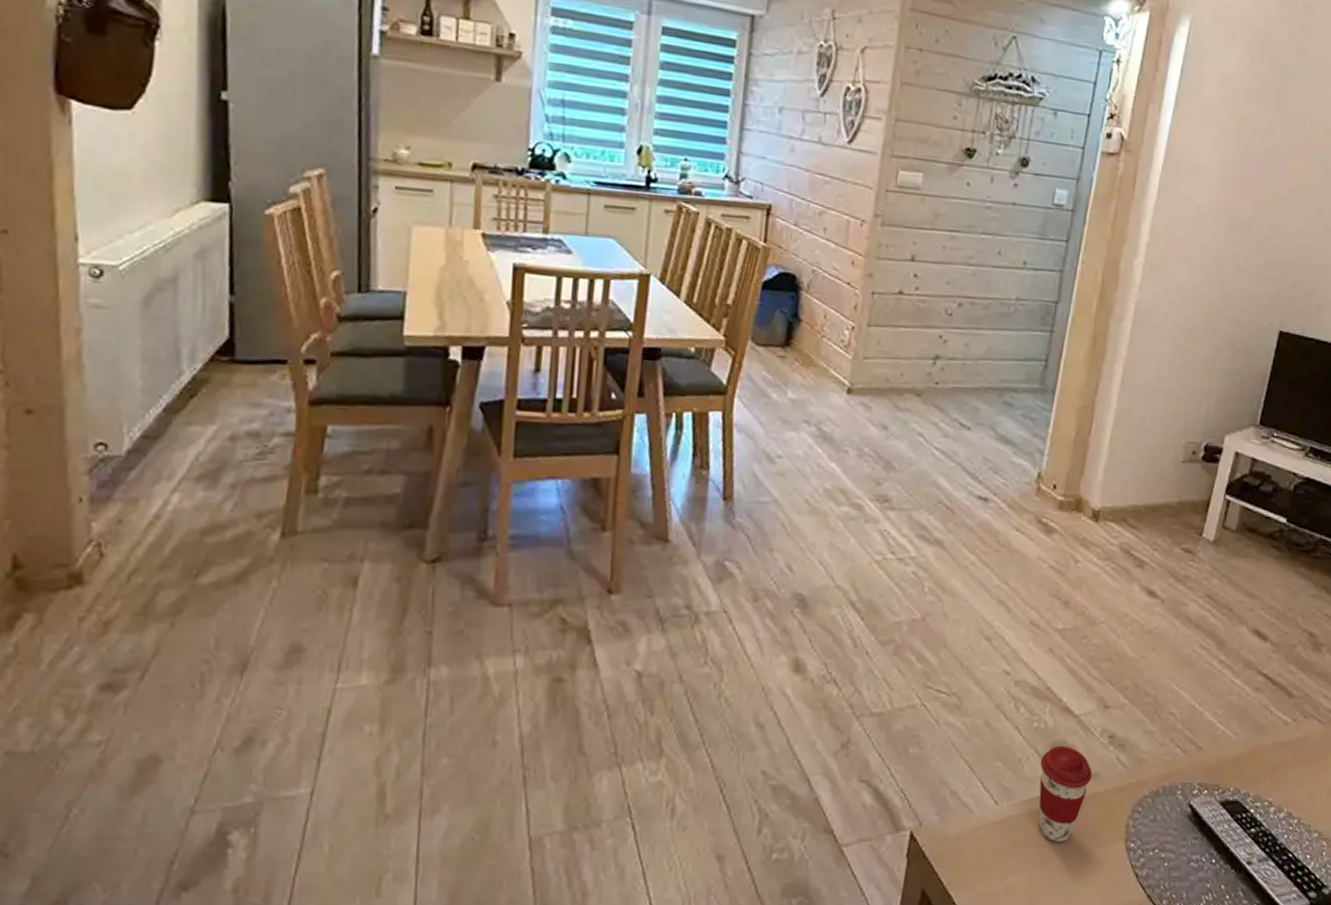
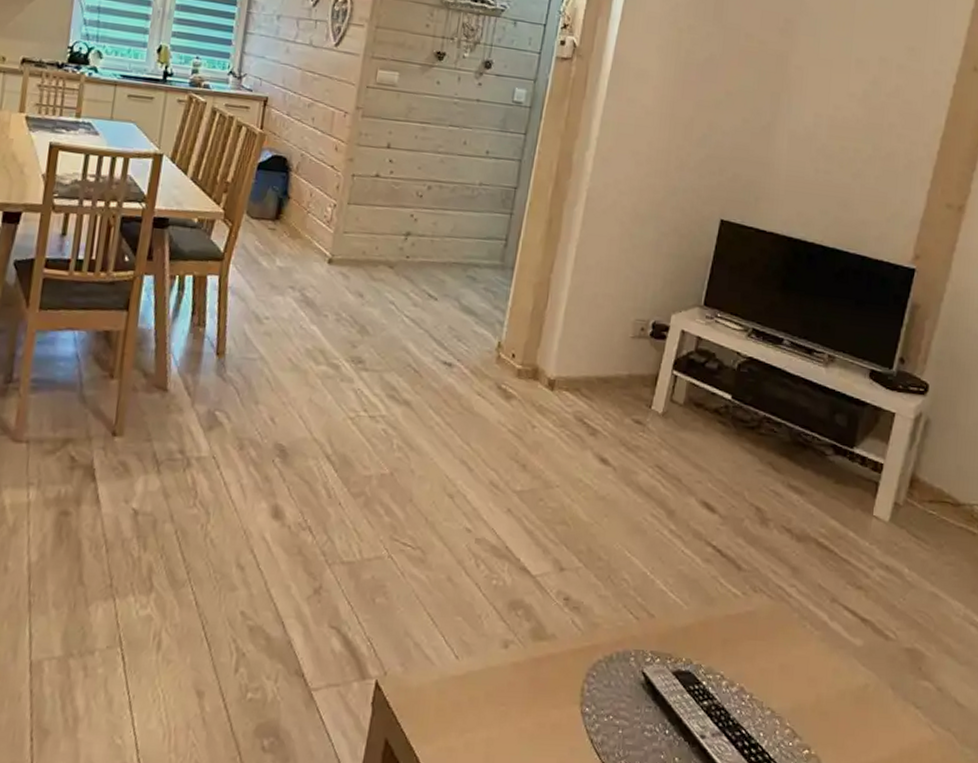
coffee cup: present [1039,745,1092,842] -> none [497,604,548,702]

